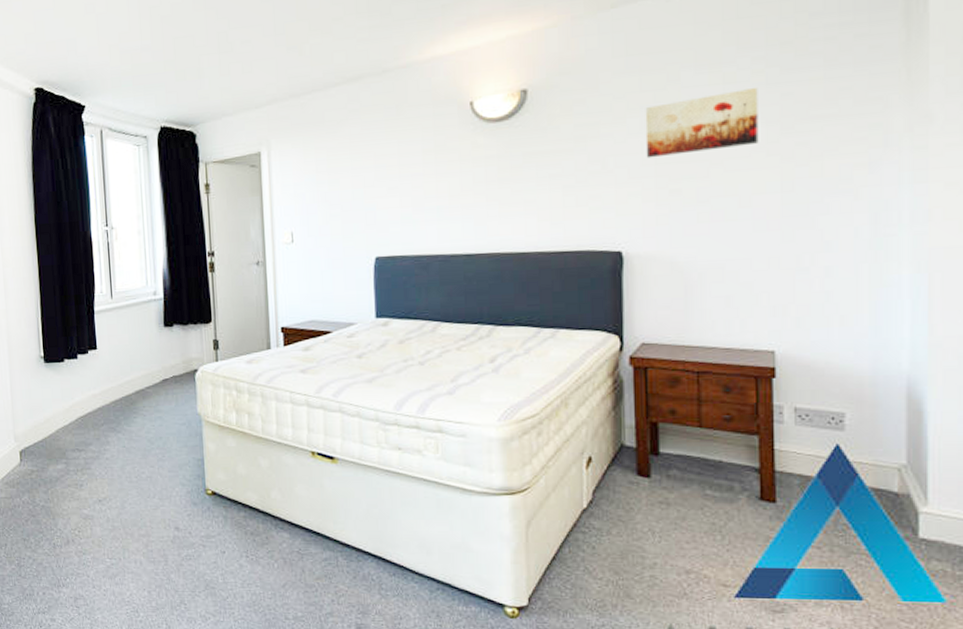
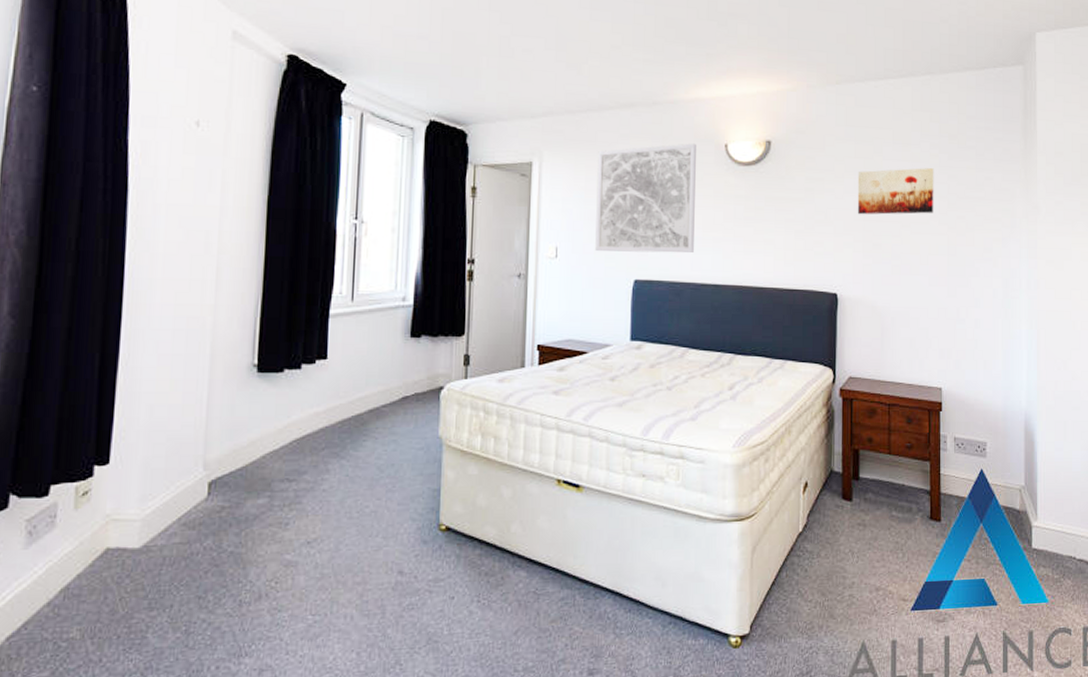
wall art: none [327,106,440,233] -> present [595,143,696,253]

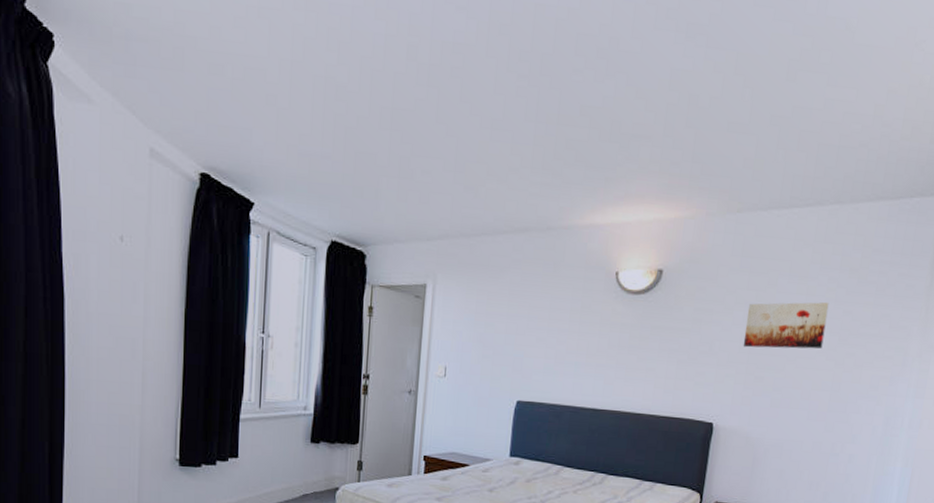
wall art: present [595,143,696,253] -> none [482,270,587,378]

